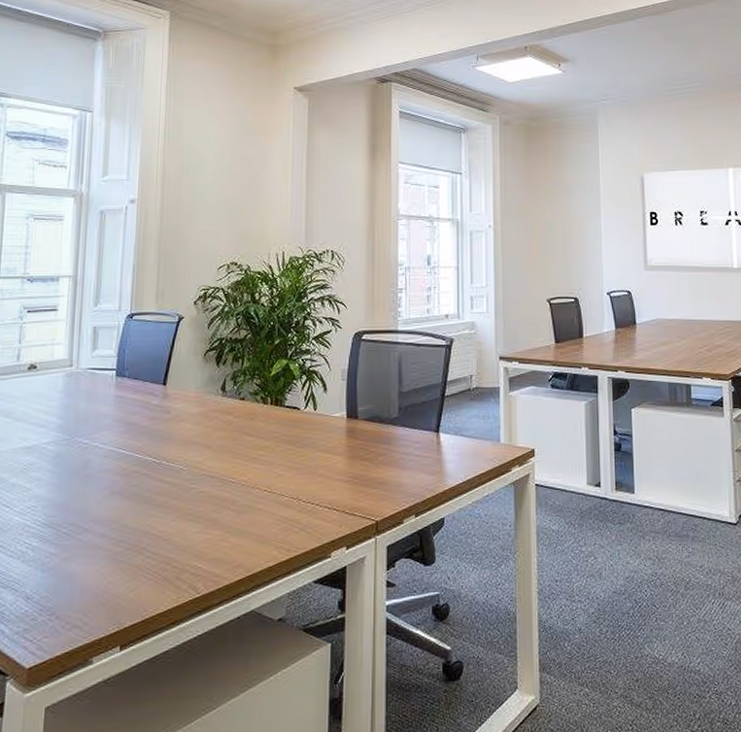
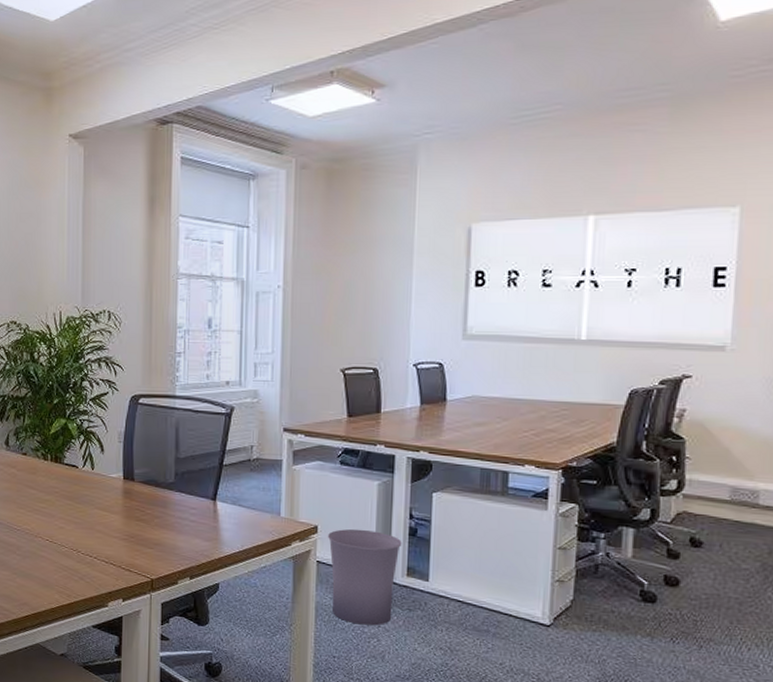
waste bin: none [544,448,610,544] -> present [328,528,402,626]

